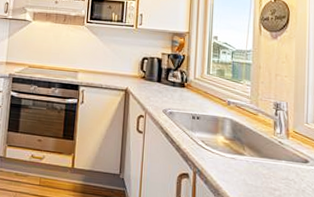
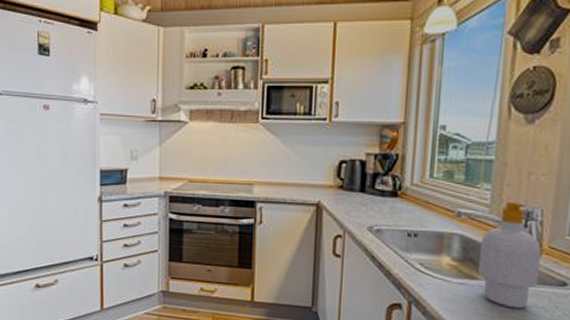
soap bottle: none [245,95,288,181] -> present [478,201,541,309]

